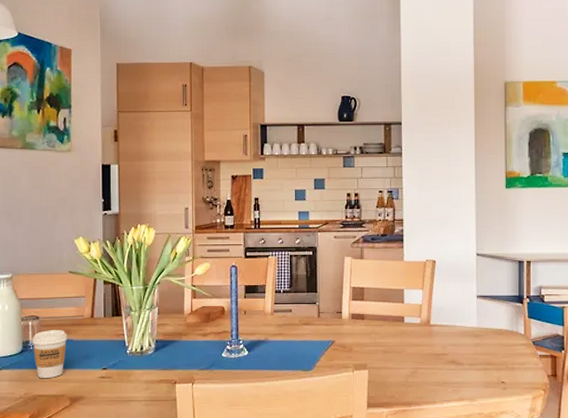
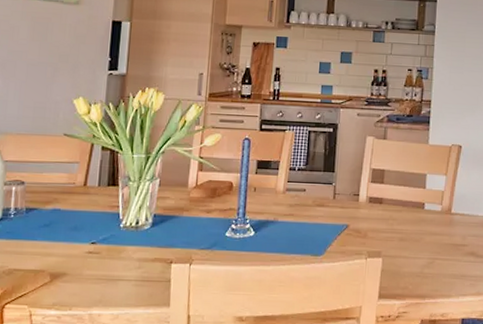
coffee cup: present [32,330,67,379] -> none [13,197,55,251]

